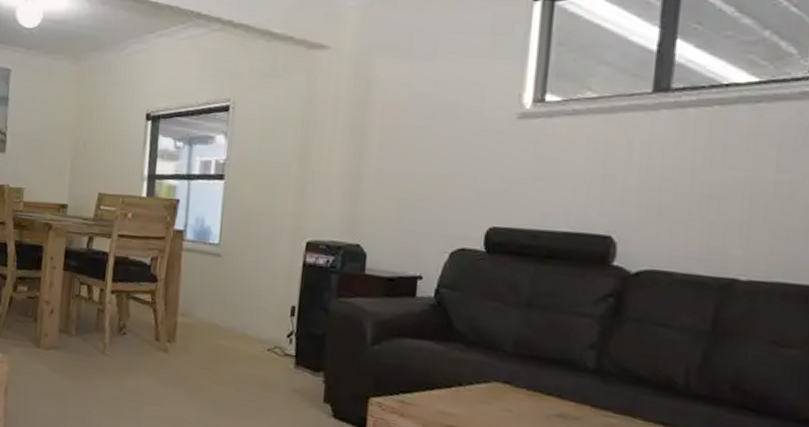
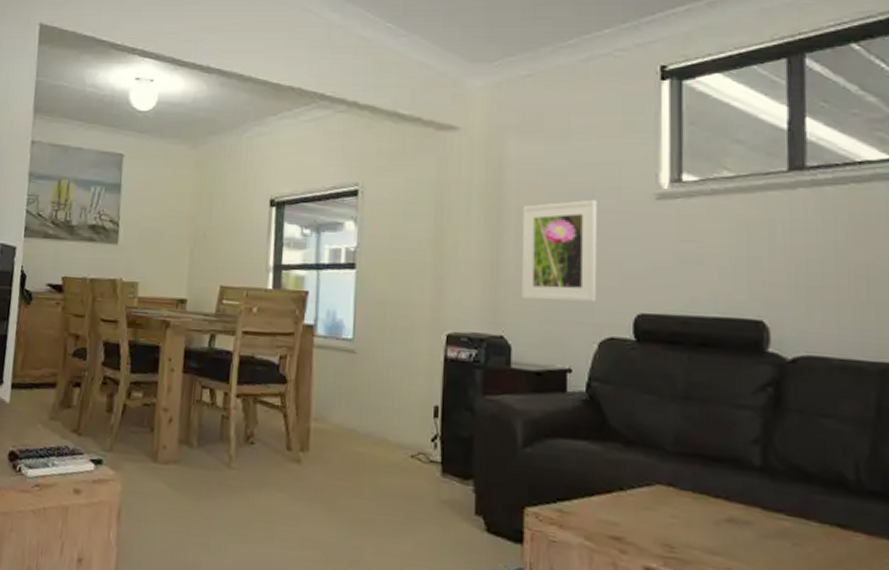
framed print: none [378,118,460,215] -> present [520,199,598,303]

